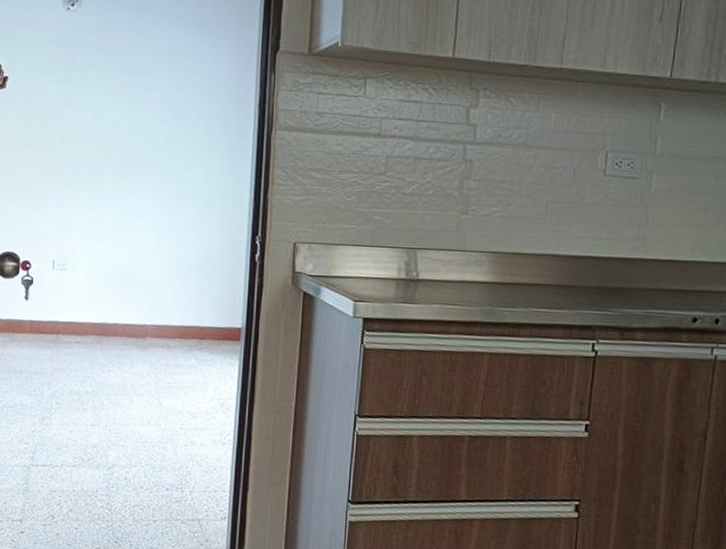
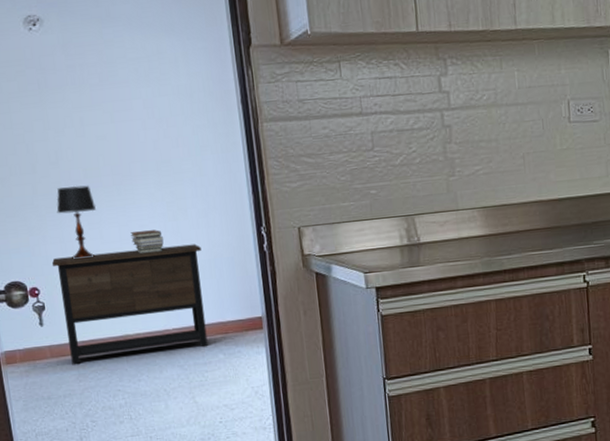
dresser: none [48,235,193,349] -> present [52,244,208,366]
table lamp: none [61,166,98,241] -> present [56,185,96,260]
book stack: none [127,221,159,245] -> present [130,229,164,253]

